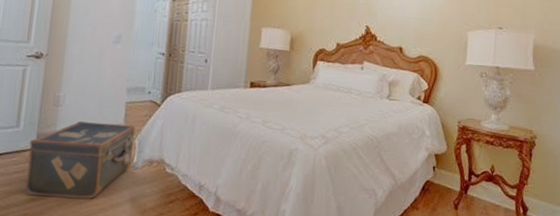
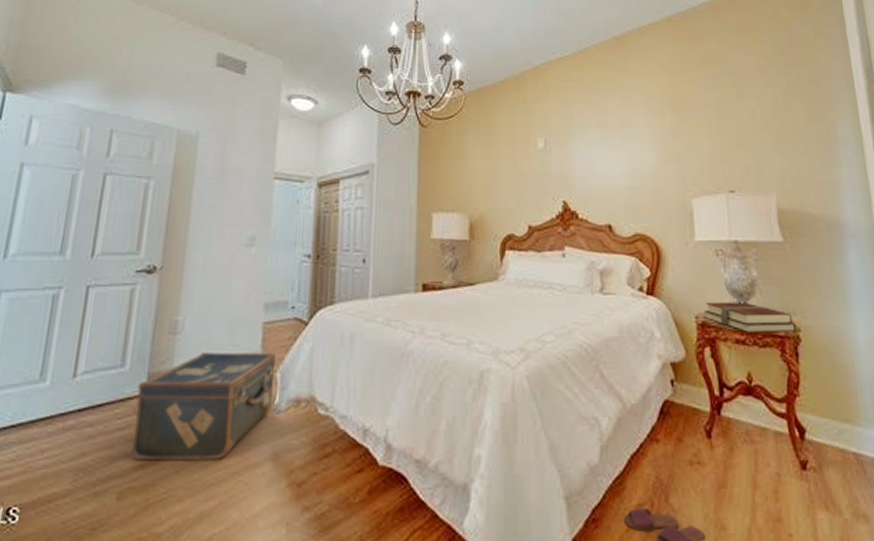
books: none [465,111,534,139] -> present [704,301,797,333]

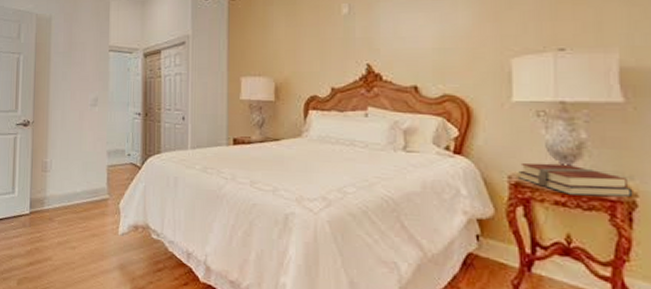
suitcase: present [131,353,277,461] -> none [23,186,118,265]

